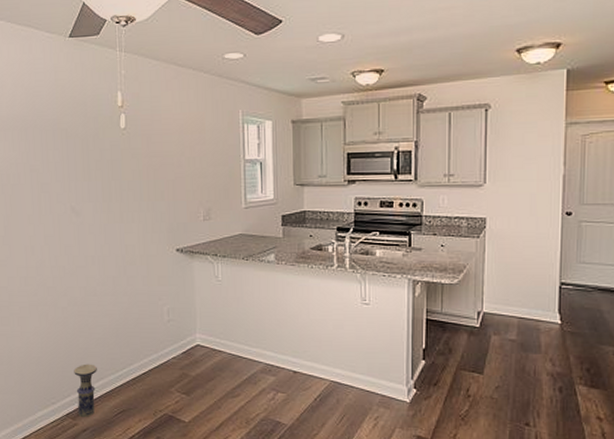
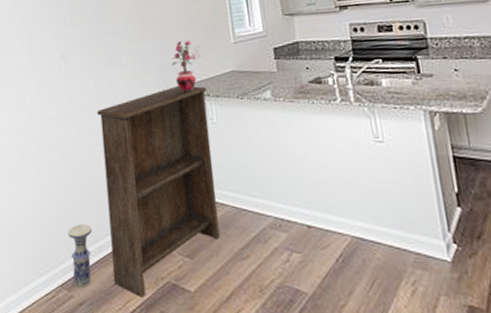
bookshelf: none [107,245,215,426] -> present [97,86,220,298]
potted plant: none [183,202,207,252] -> present [171,40,196,93]

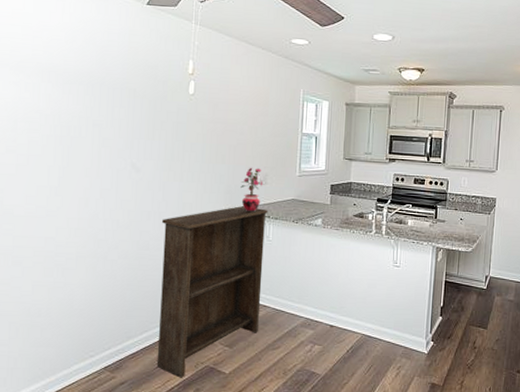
vase: present [67,224,92,289] -> none [117,316,142,371]

